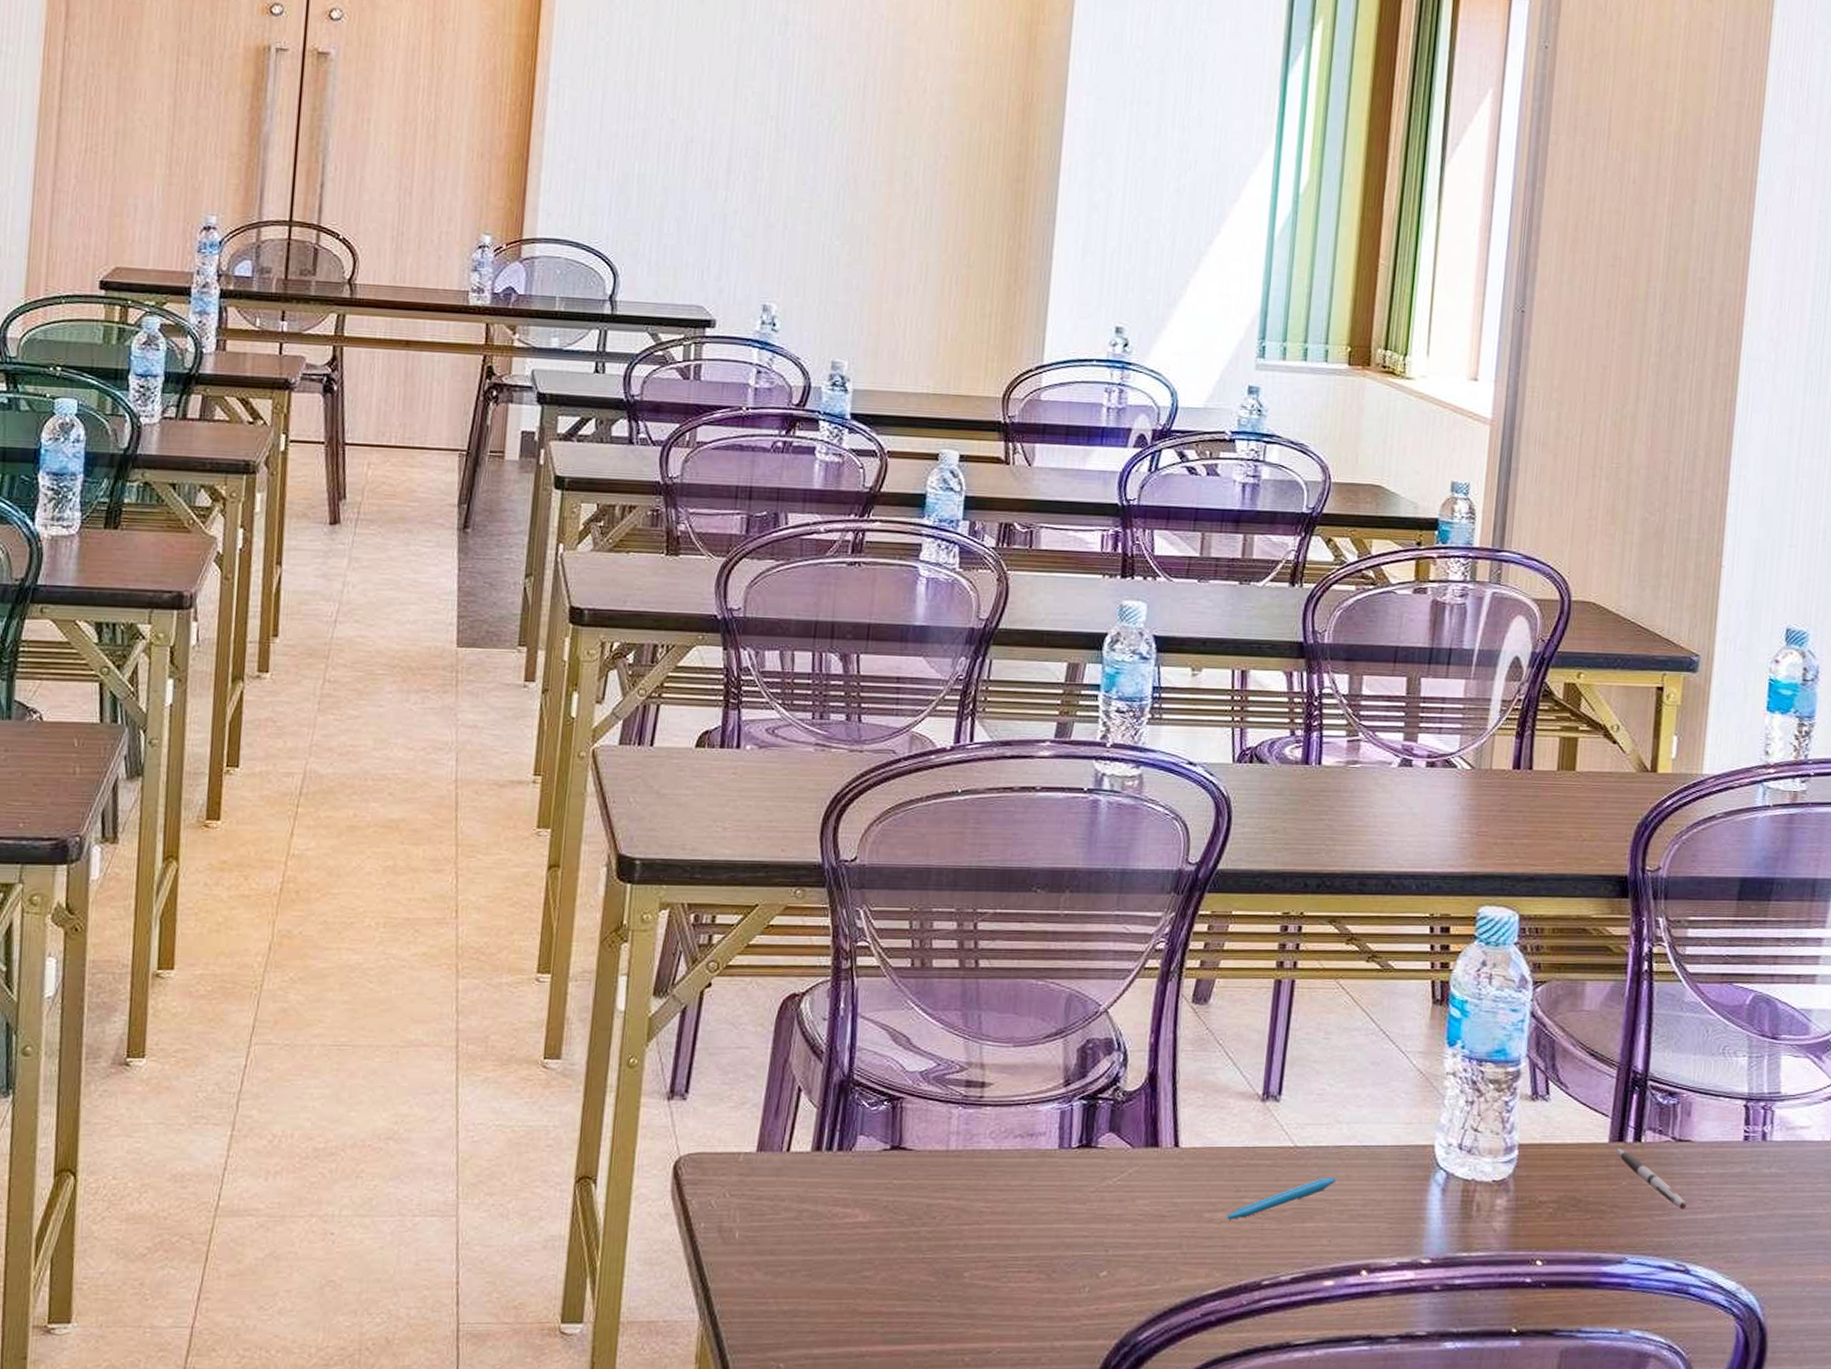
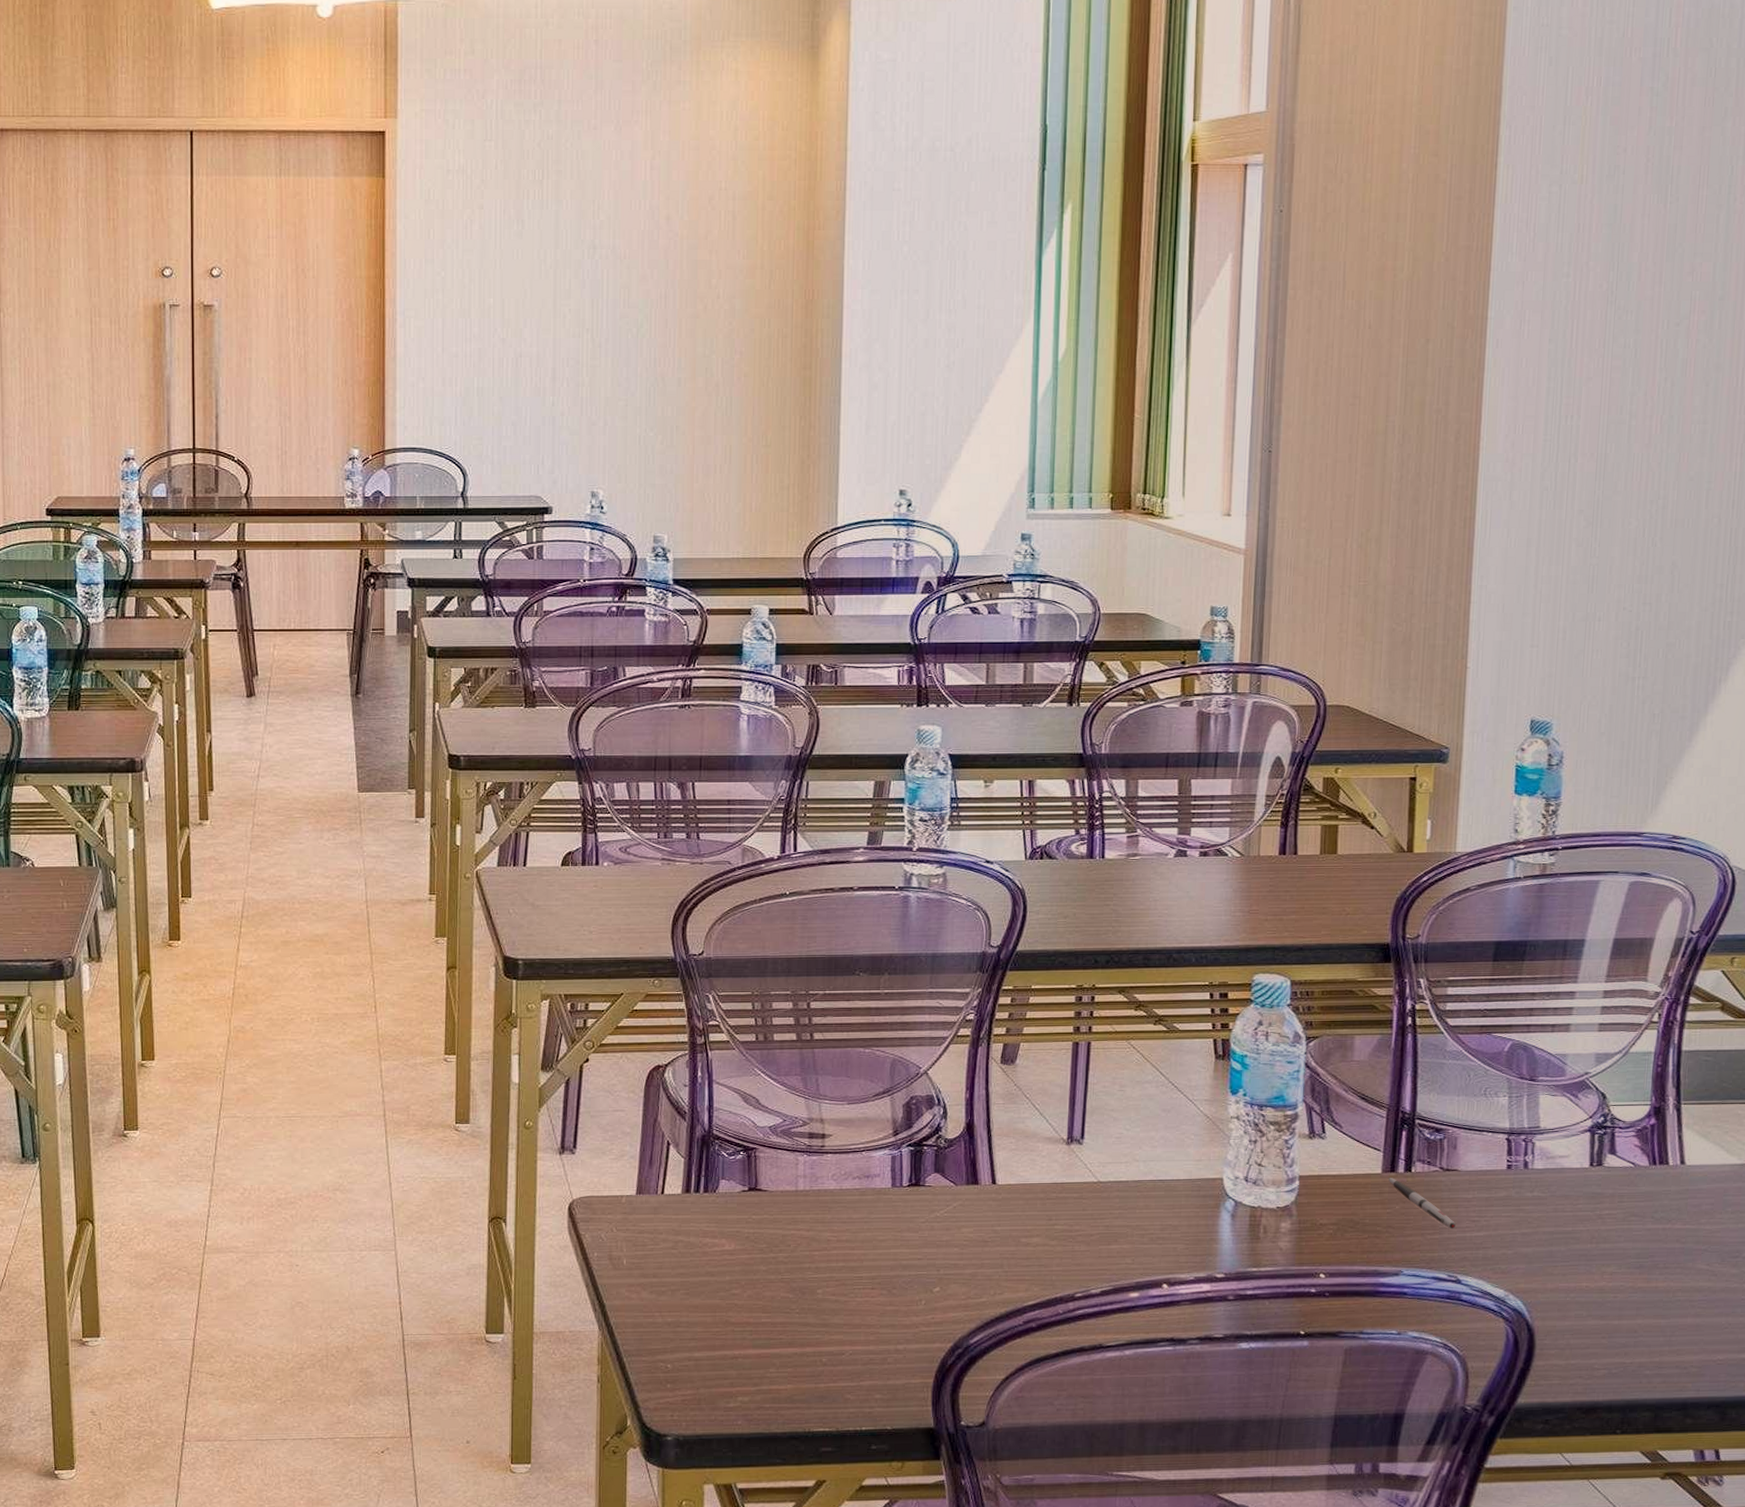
pen: present [1226,1177,1337,1220] -> none [1040,1207,1137,1243]

